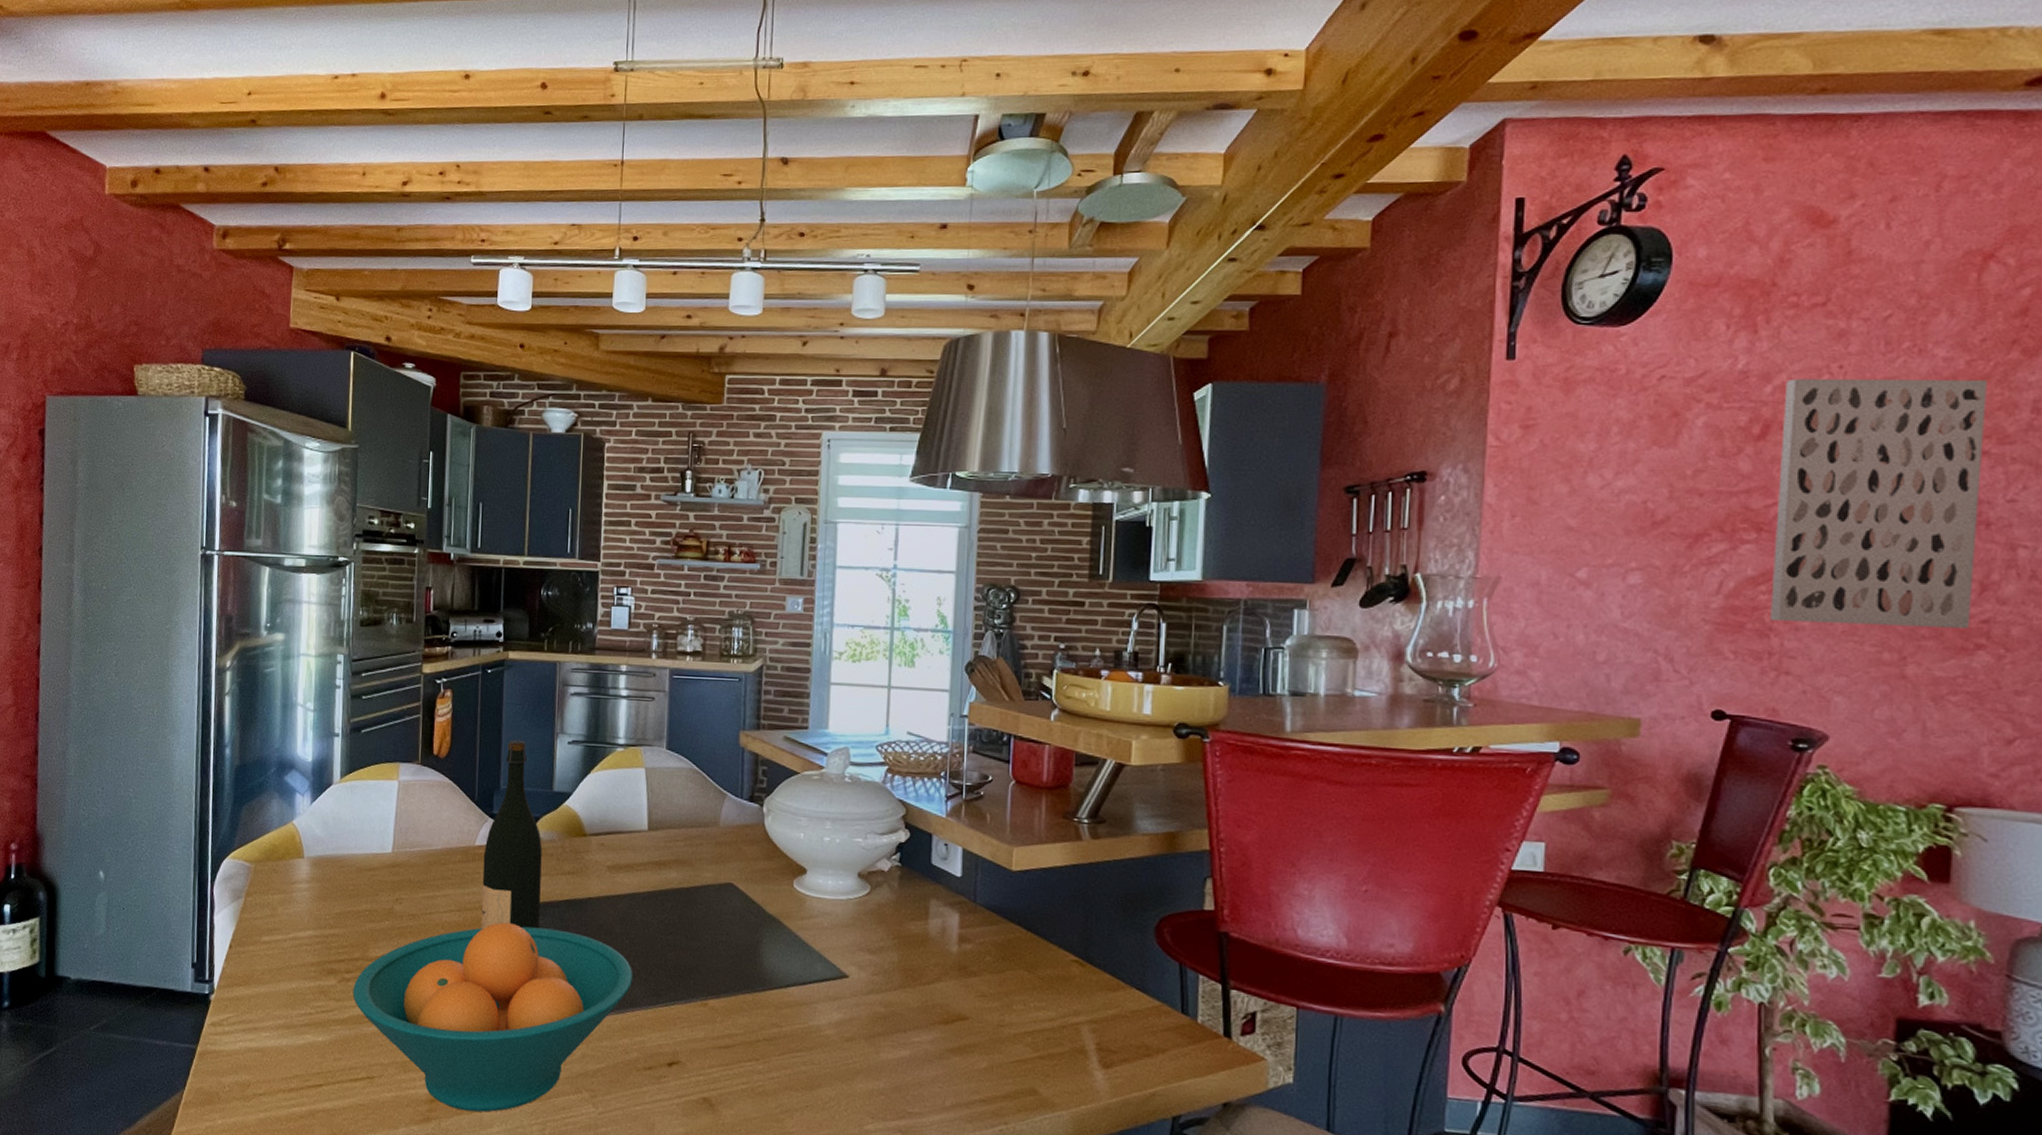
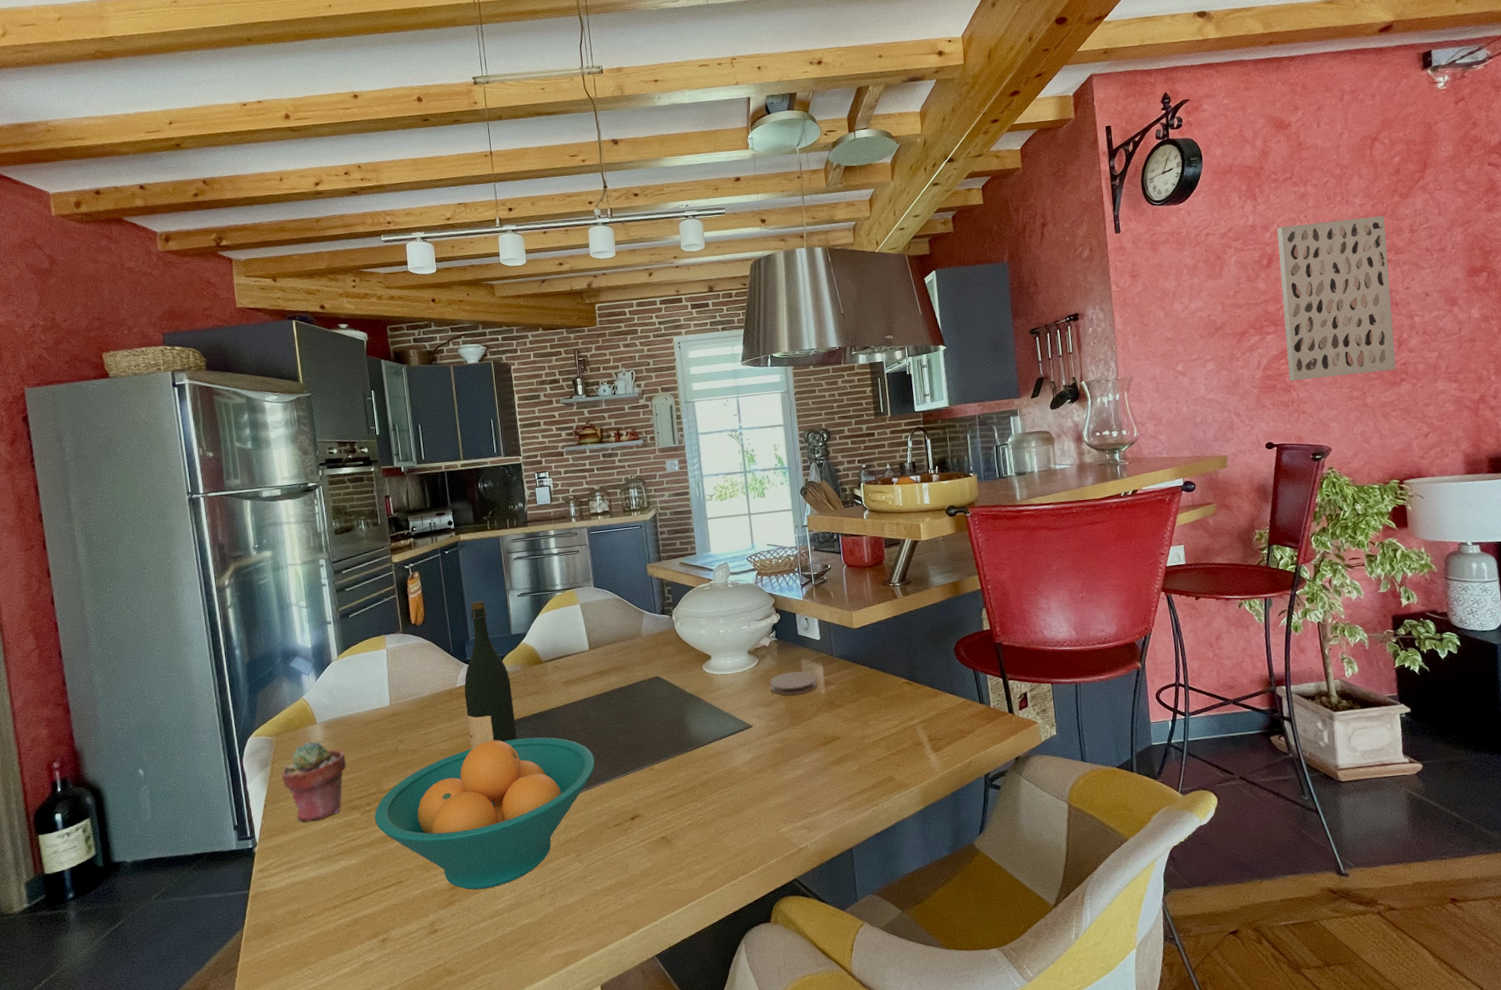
potted succulent: none [253,878,331,978] -> present [281,741,347,822]
coaster: none [881,912,948,947] -> present [769,670,817,696]

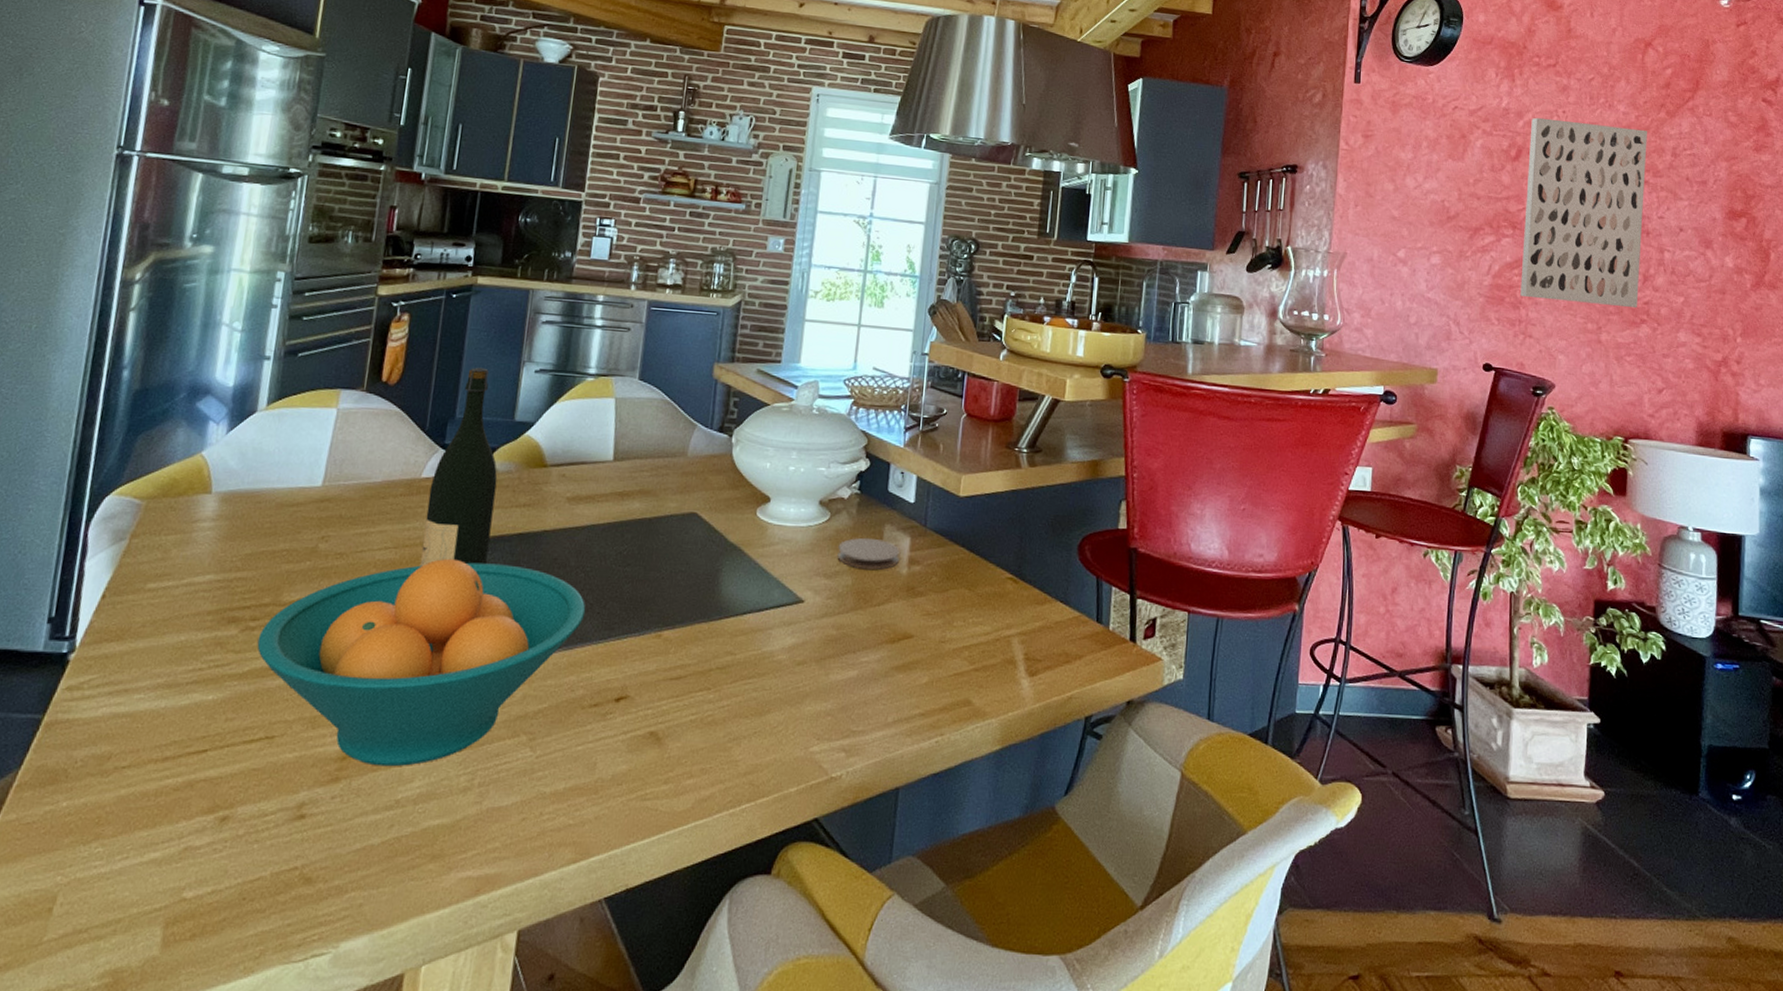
potted succulent: present [281,741,347,822] -> none [138,516,241,629]

